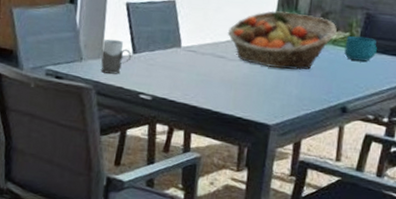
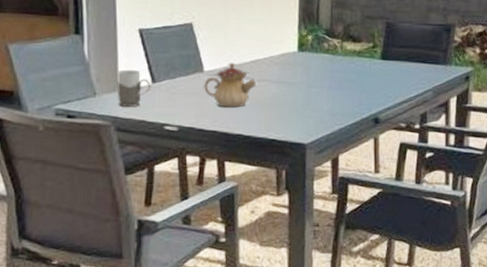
teapot: none [179,40,229,84] -> present [204,62,256,108]
fruit basket: present [227,10,337,70] -> none [251,26,360,86]
cup: present [344,35,377,62] -> none [370,45,401,70]

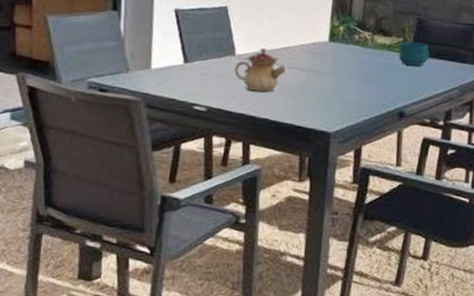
mug: present [117,69,151,107] -> none [149,47,183,85]
cup: none [370,45,401,70] -> present [399,41,430,66]

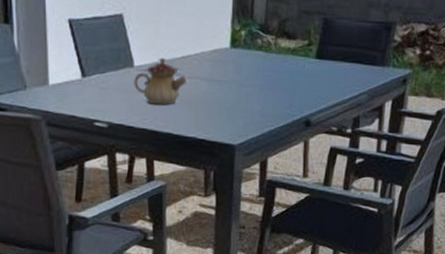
cup: present [399,41,430,66] -> none [304,43,336,71]

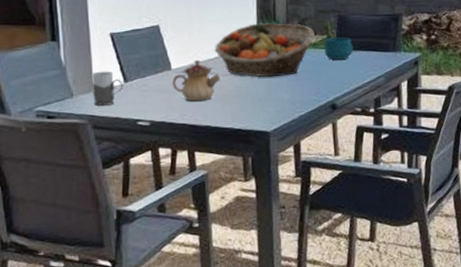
mug: none [47,62,81,102] -> present [91,71,124,106]
fruit basket: none [182,20,295,84] -> present [214,23,315,77]
cup: none [304,43,336,71] -> present [324,37,353,60]

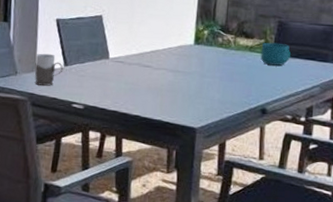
teapot: present [172,59,220,102] -> none [108,51,154,92]
fruit basket: present [214,23,315,77] -> none [151,22,253,76]

